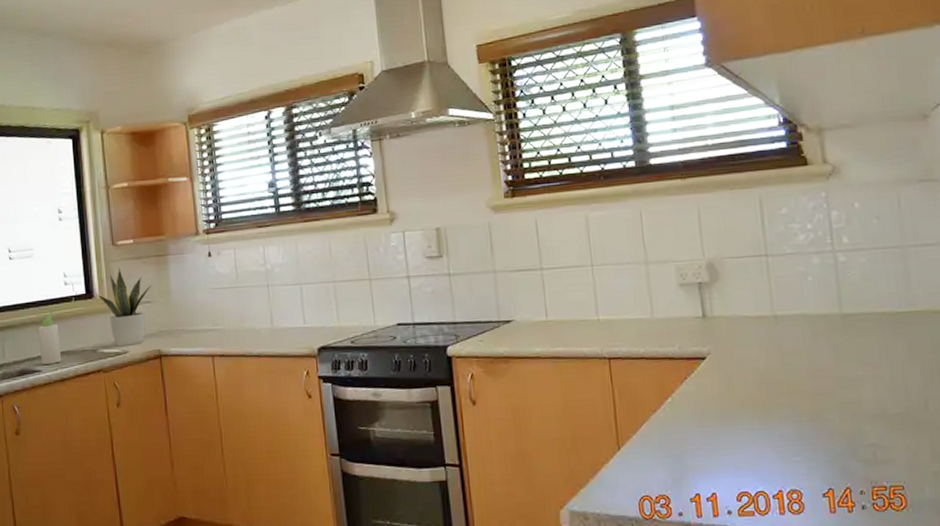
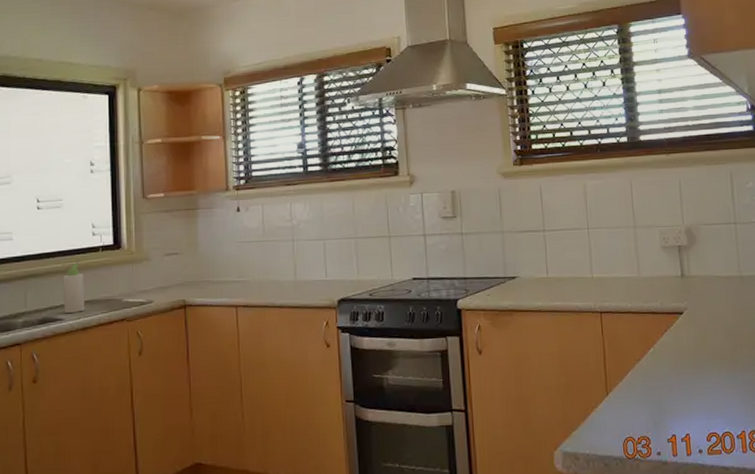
potted plant: present [97,267,153,346] -> none [124,220,181,296]

